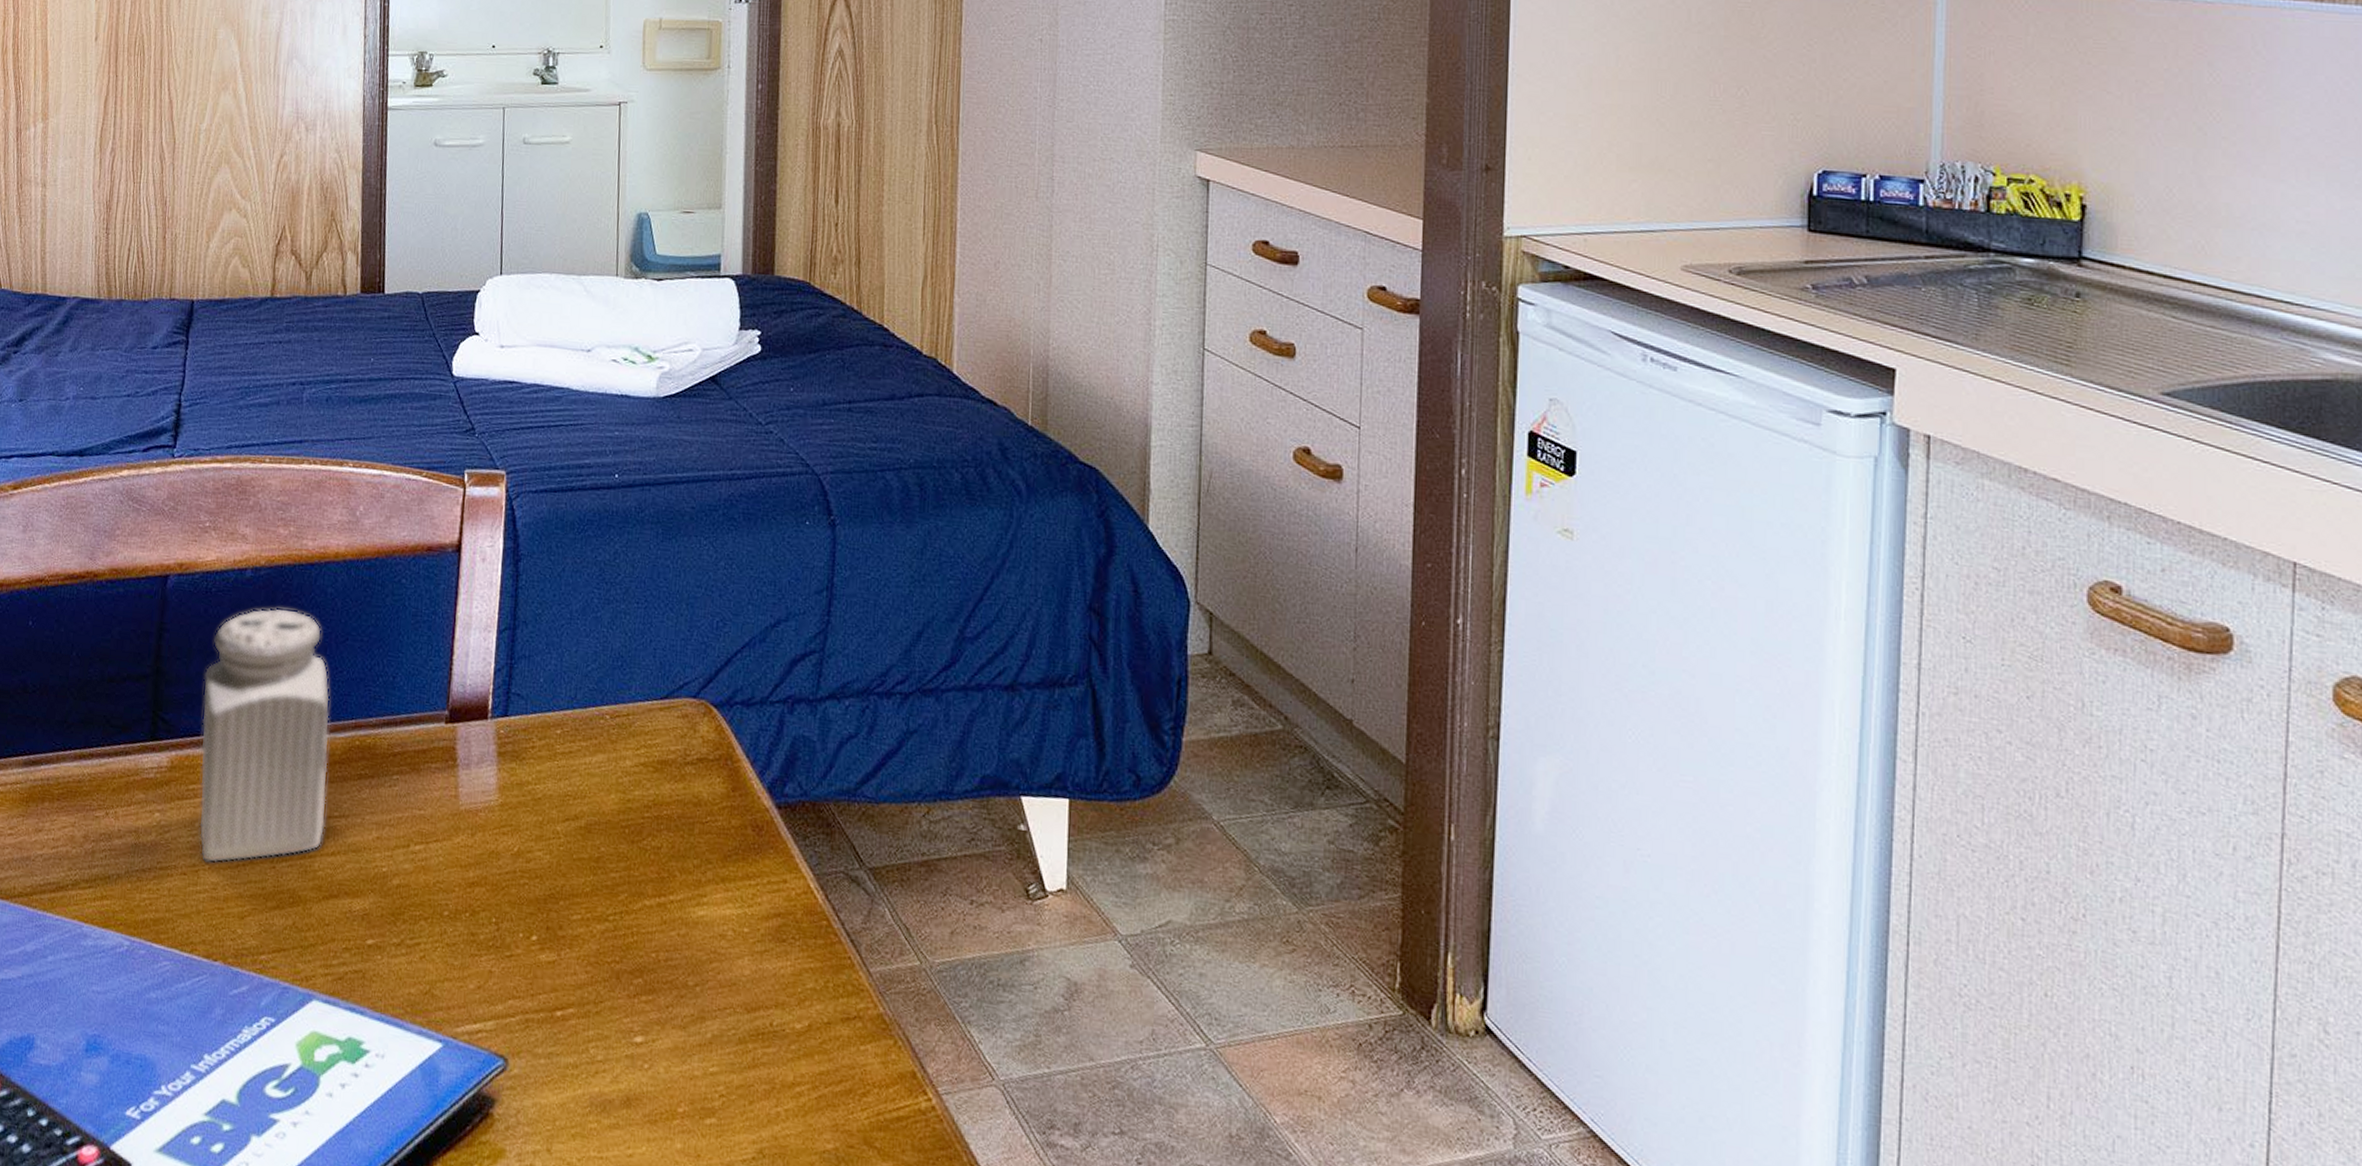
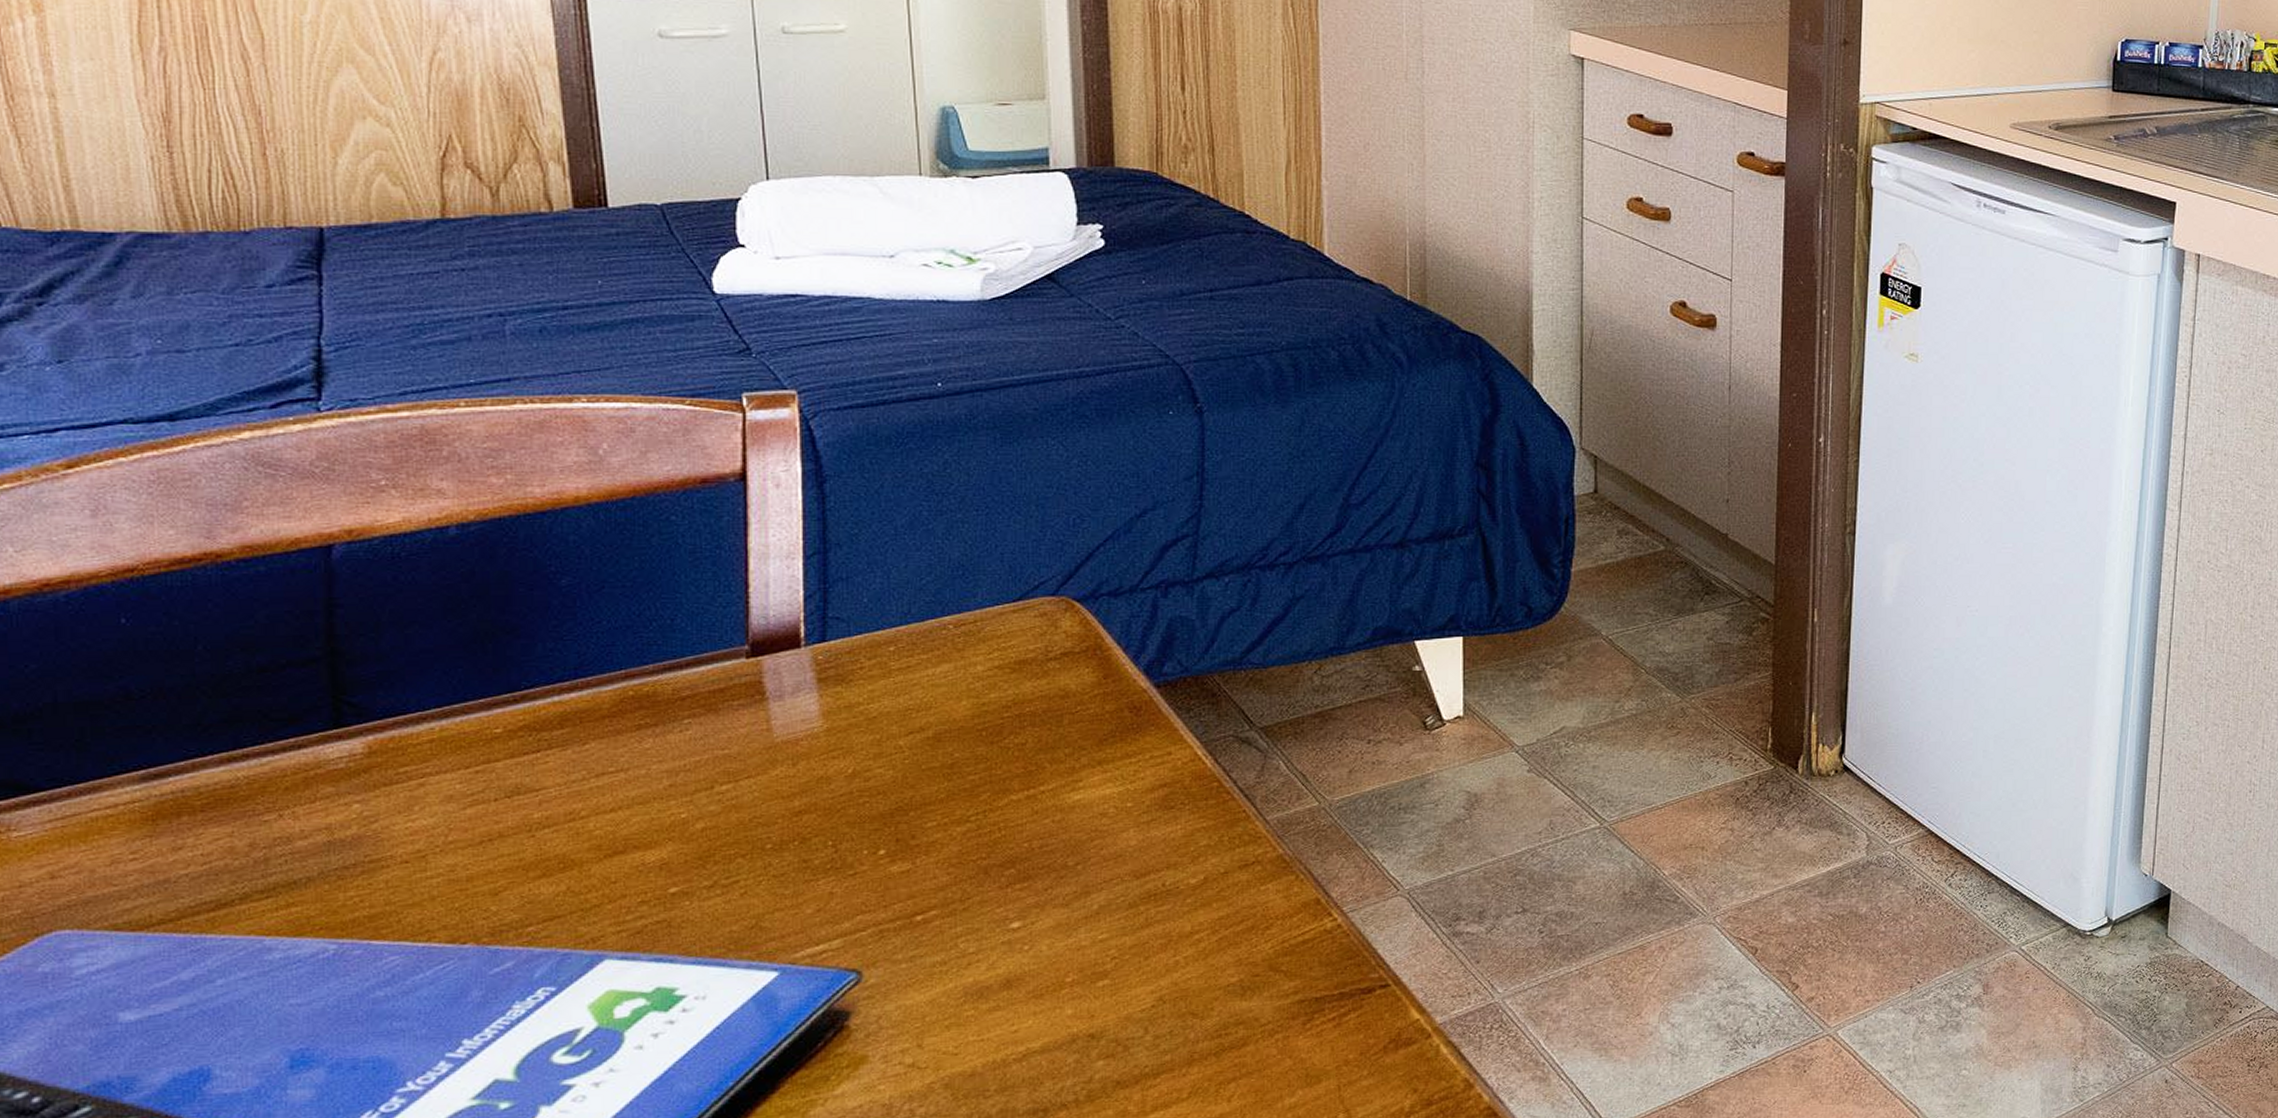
salt shaker: present [199,607,330,864] -> none [402,563,599,846]

